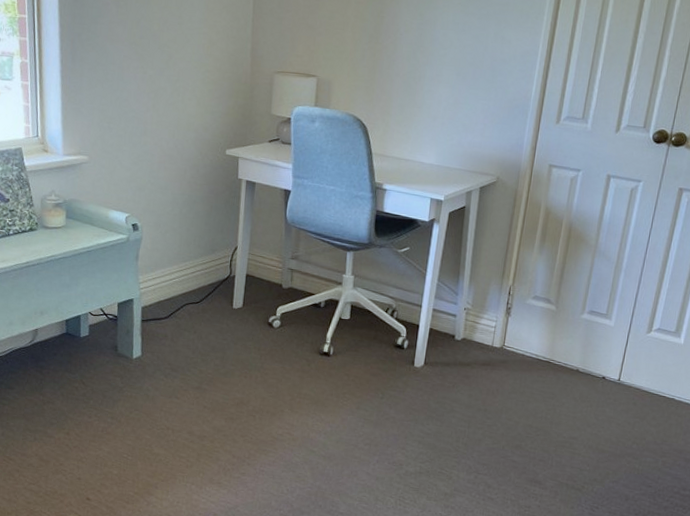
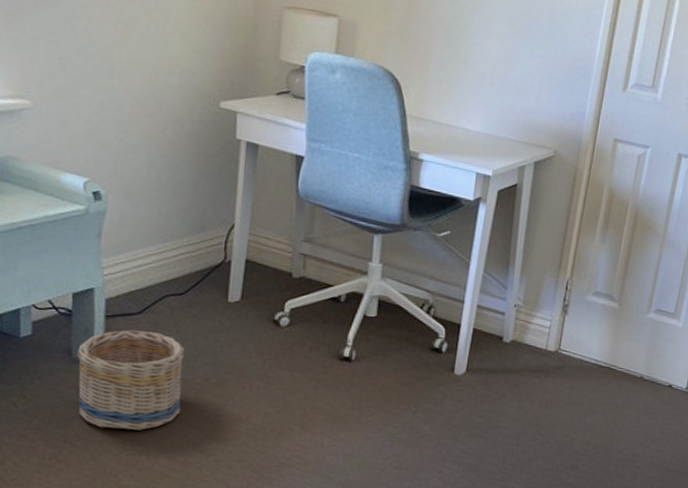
basket: none [121,331,200,410] -> present [77,330,185,430]

